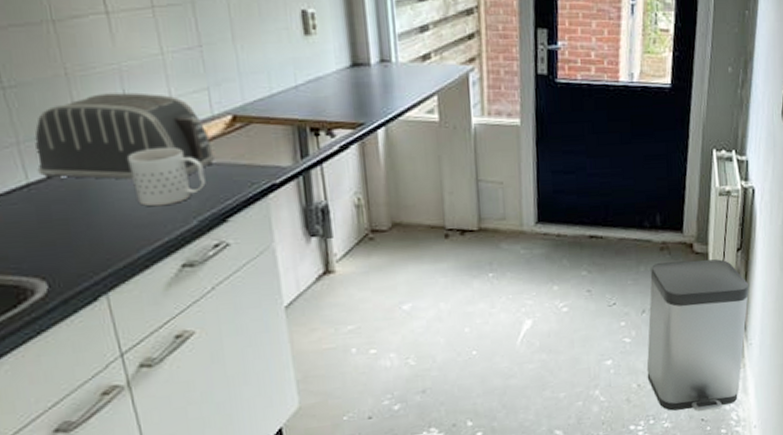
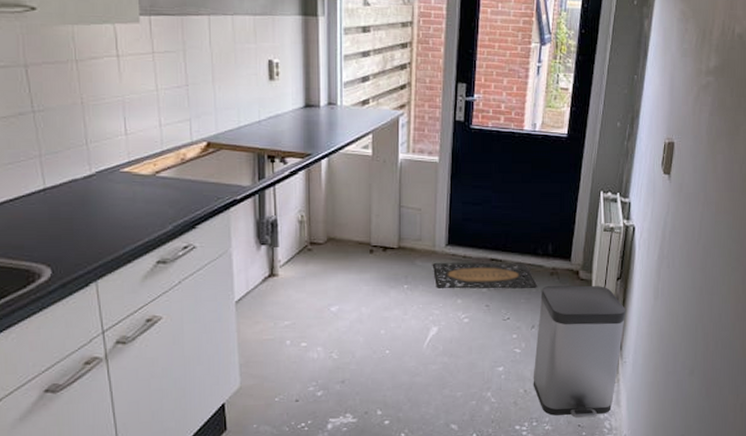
toaster: present [34,92,216,180] -> none [53,120,191,189]
mug: present [128,146,206,207] -> none [123,165,182,213]
doormat: none [522,238,647,275] -> present [433,262,538,289]

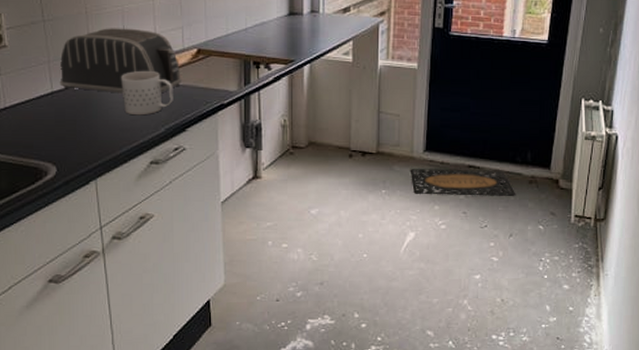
toaster: none [53,120,191,189] -> present [59,28,182,93]
mug: none [123,165,182,213] -> present [121,70,173,116]
pedal bin: present [533,285,626,419] -> none [510,194,608,331]

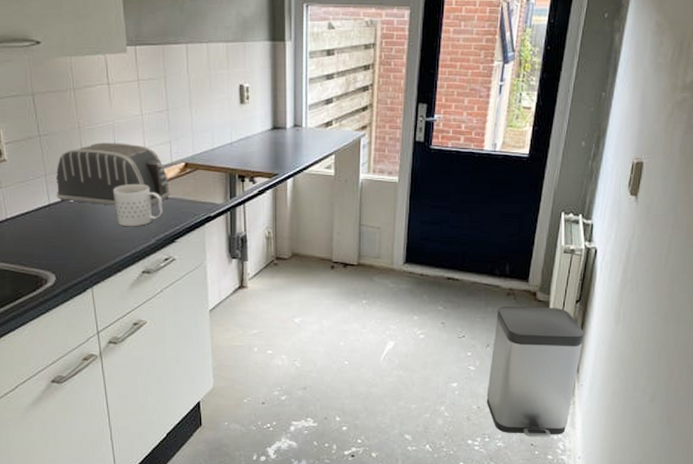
doormat: present [411,169,516,196] -> none [391,280,494,308]
pedal bin: none [510,194,608,331] -> present [486,306,585,438]

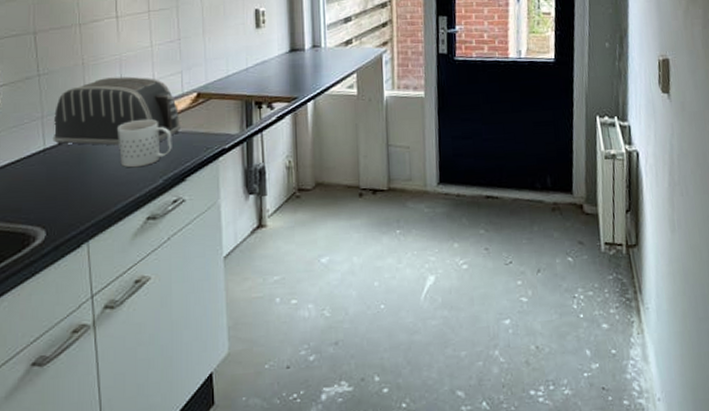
pedal bin: present [486,306,585,438] -> none [544,220,642,380]

